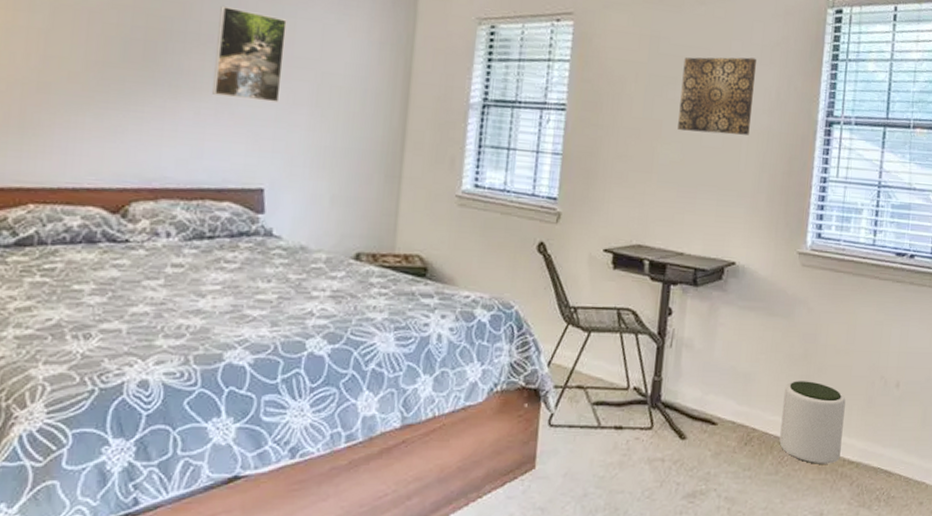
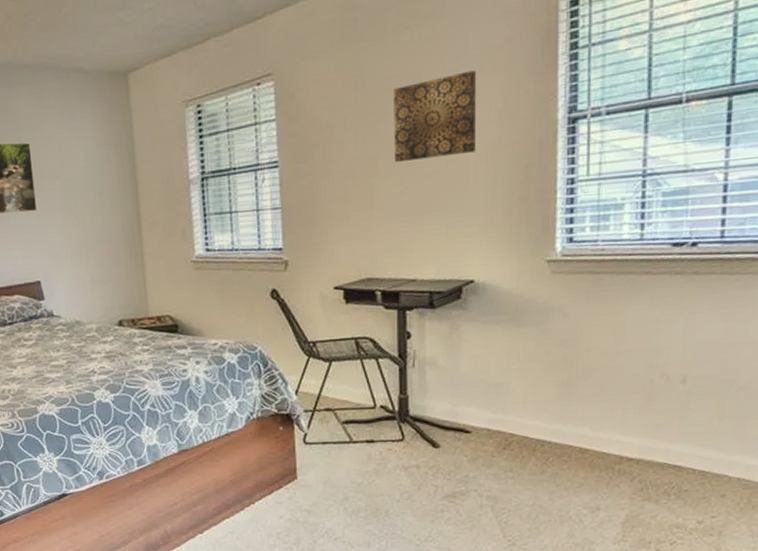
plant pot: present [779,381,846,464] -> none [542,385,618,463]

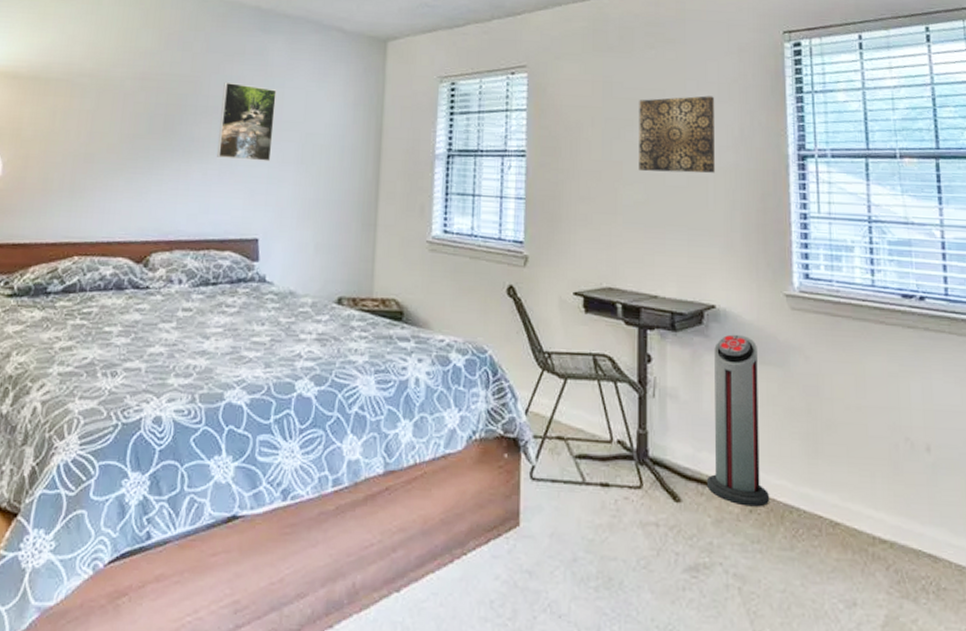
air purifier: none [464,303,522,445] -> present [707,334,769,507]

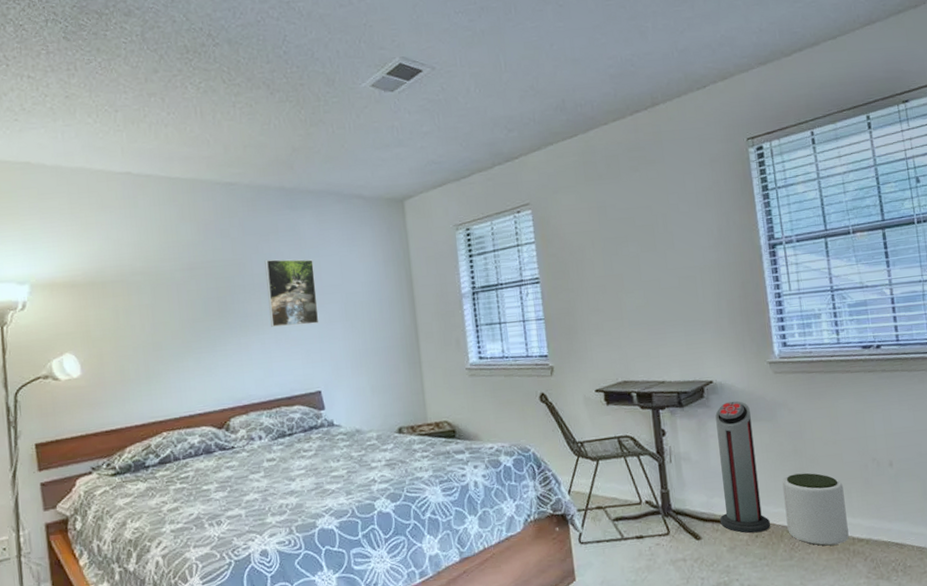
wall art: present [639,95,715,173] -> none [630,205,701,280]
plant pot: none [789,439,868,542] -> present [782,473,849,546]

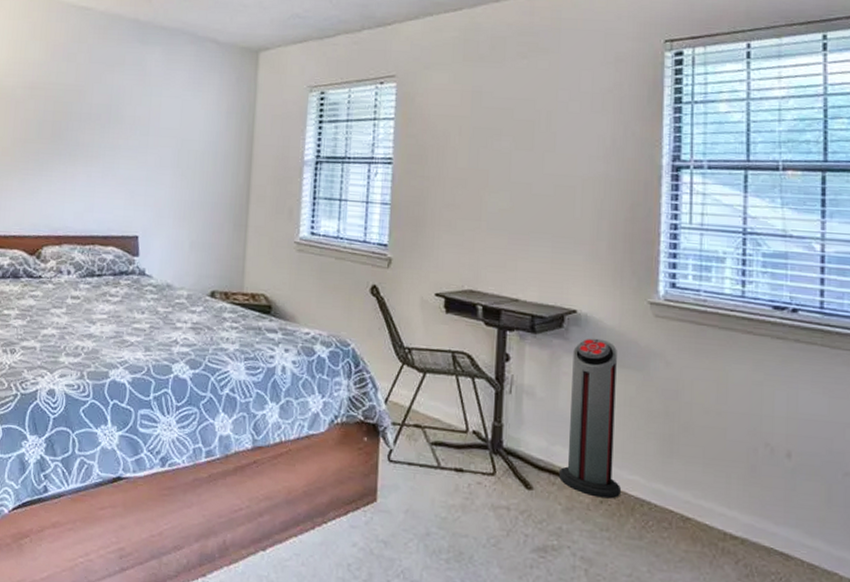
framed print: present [264,259,319,327] -> none [100,90,154,165]
plant pot: present [782,473,849,546] -> none [641,439,721,536]

